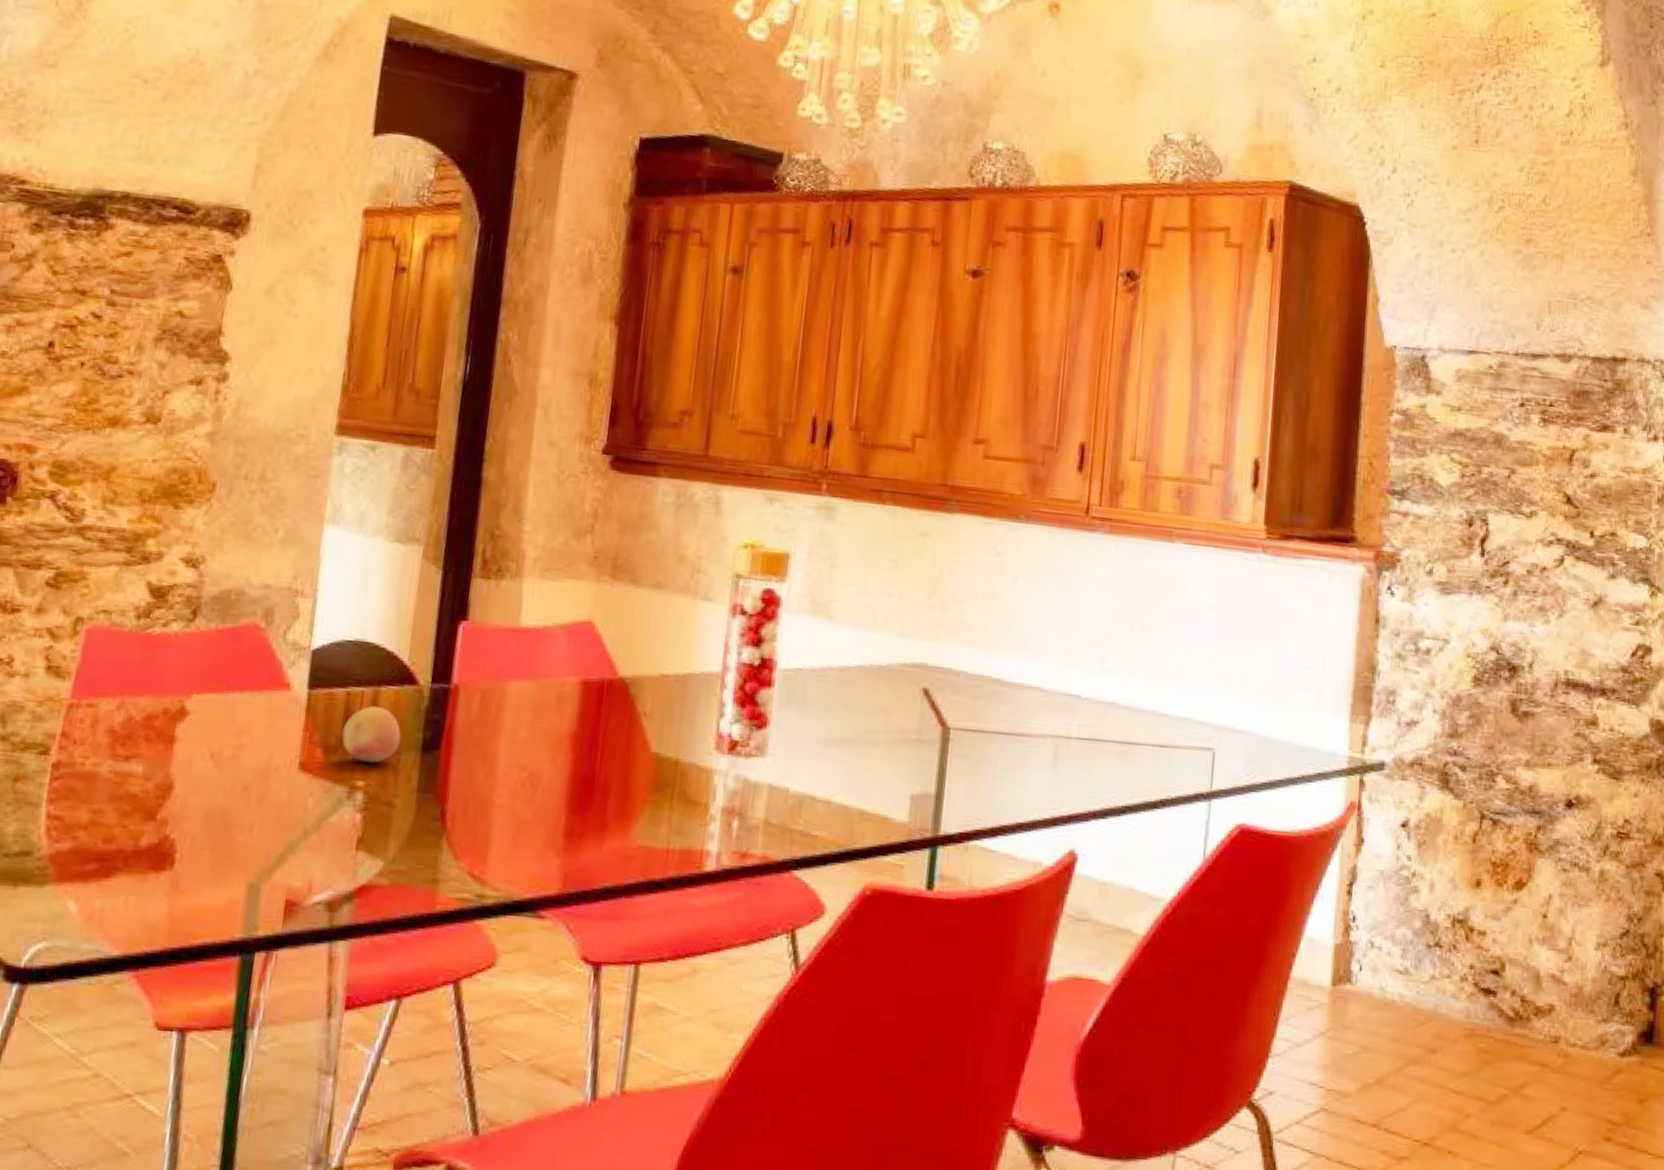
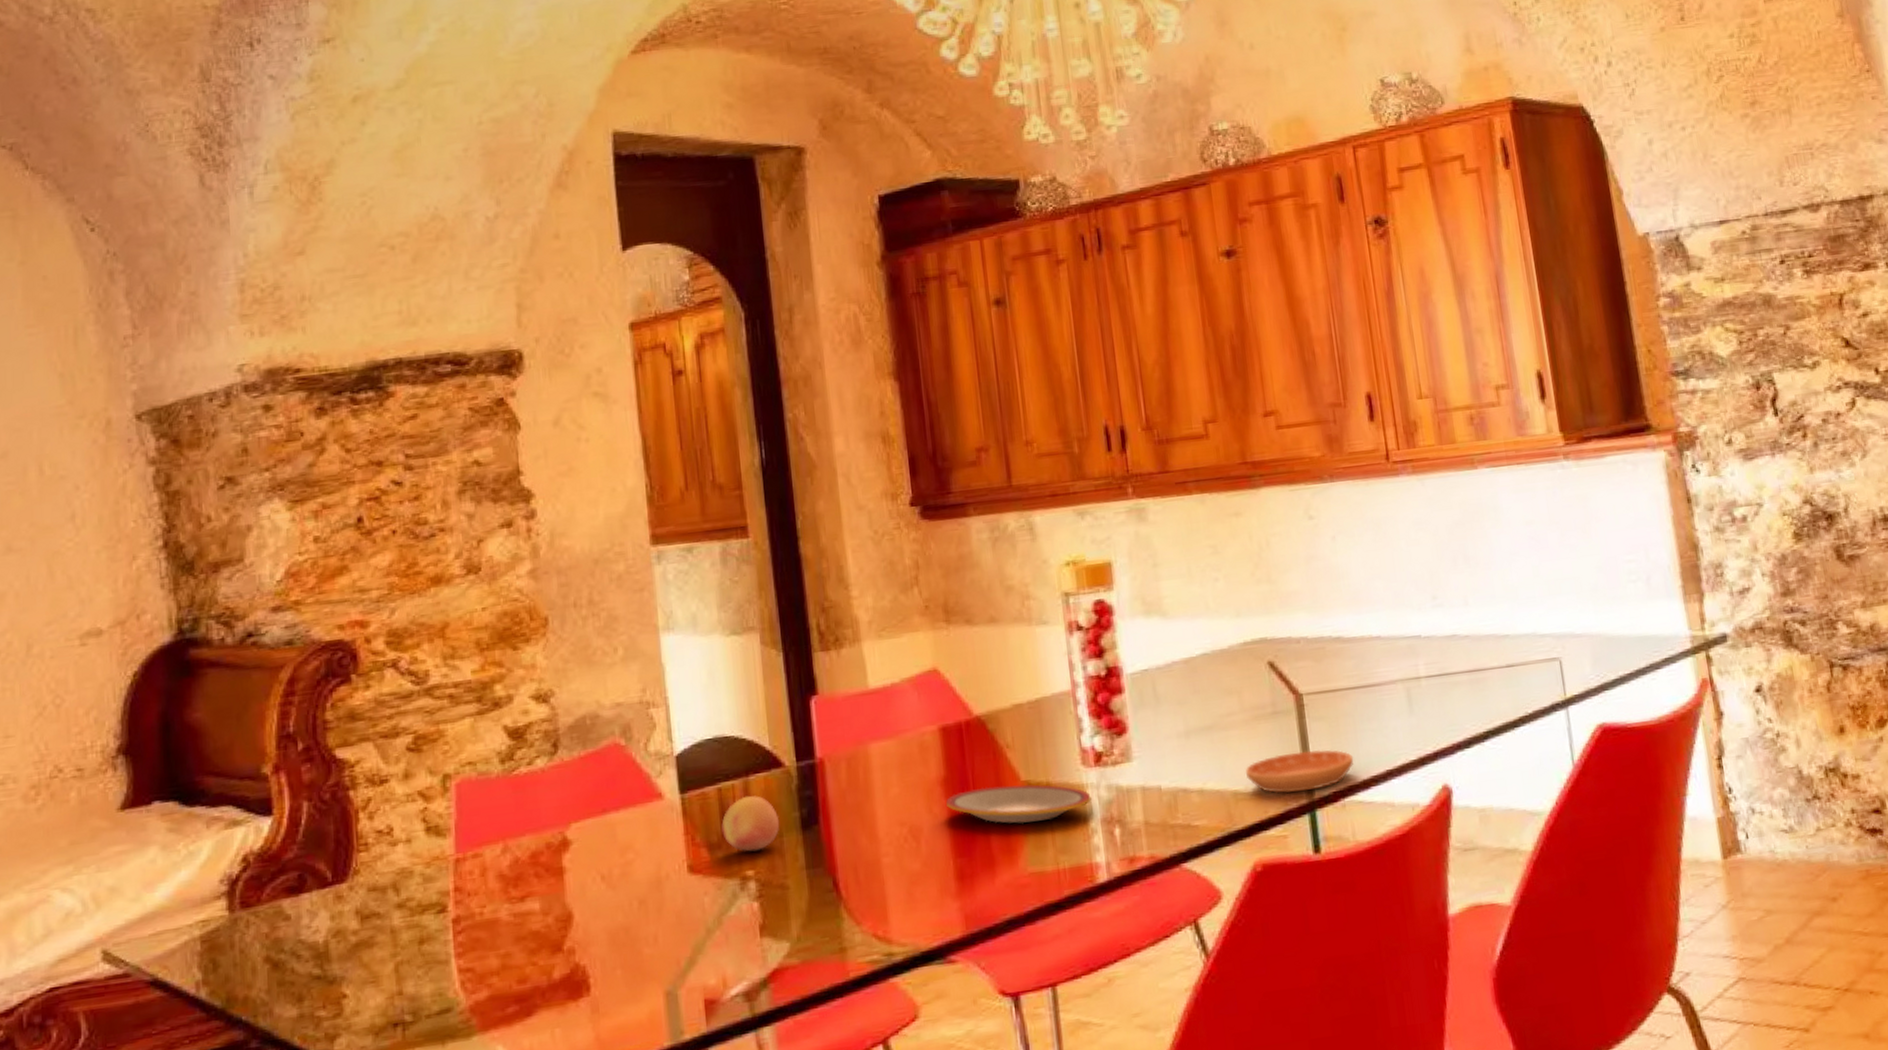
plate: none [571,749,717,797] -> present [946,784,1091,824]
saucer: none [876,782,987,826] -> present [1245,750,1354,794]

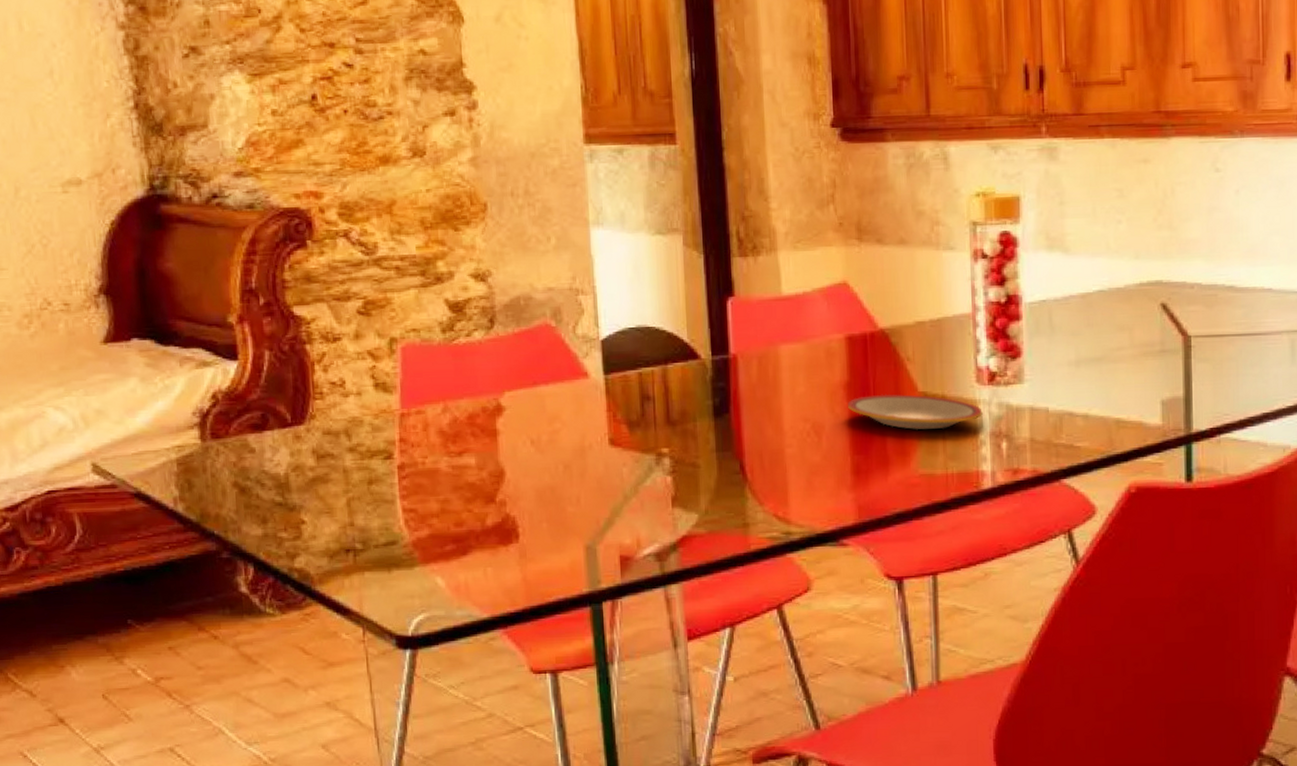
fruit: present [721,795,780,852] -> none [641,382,694,432]
saucer: present [1245,750,1354,794] -> none [1129,388,1233,425]

